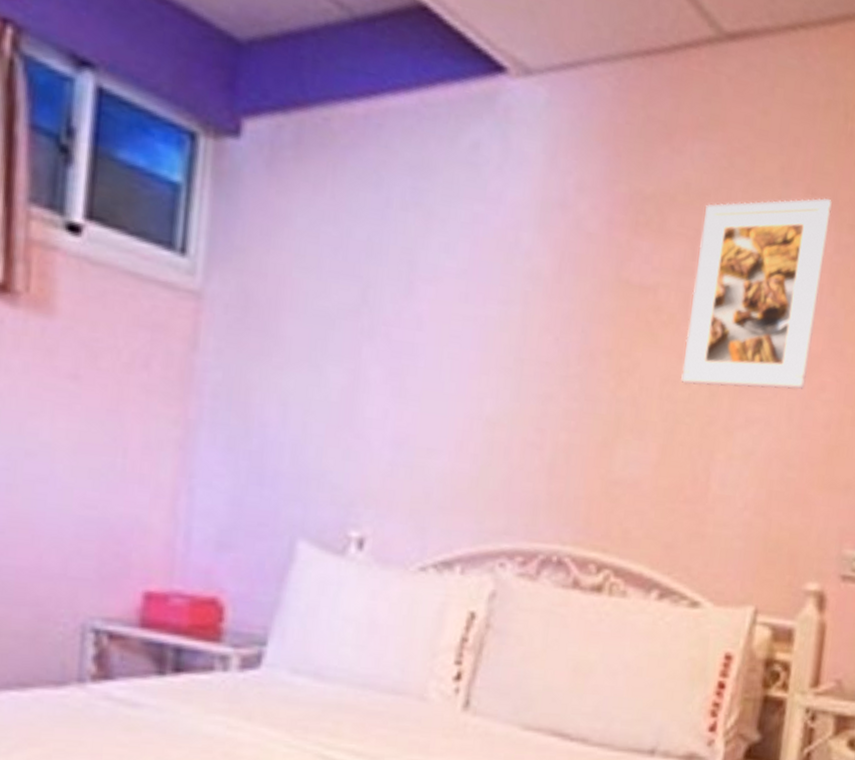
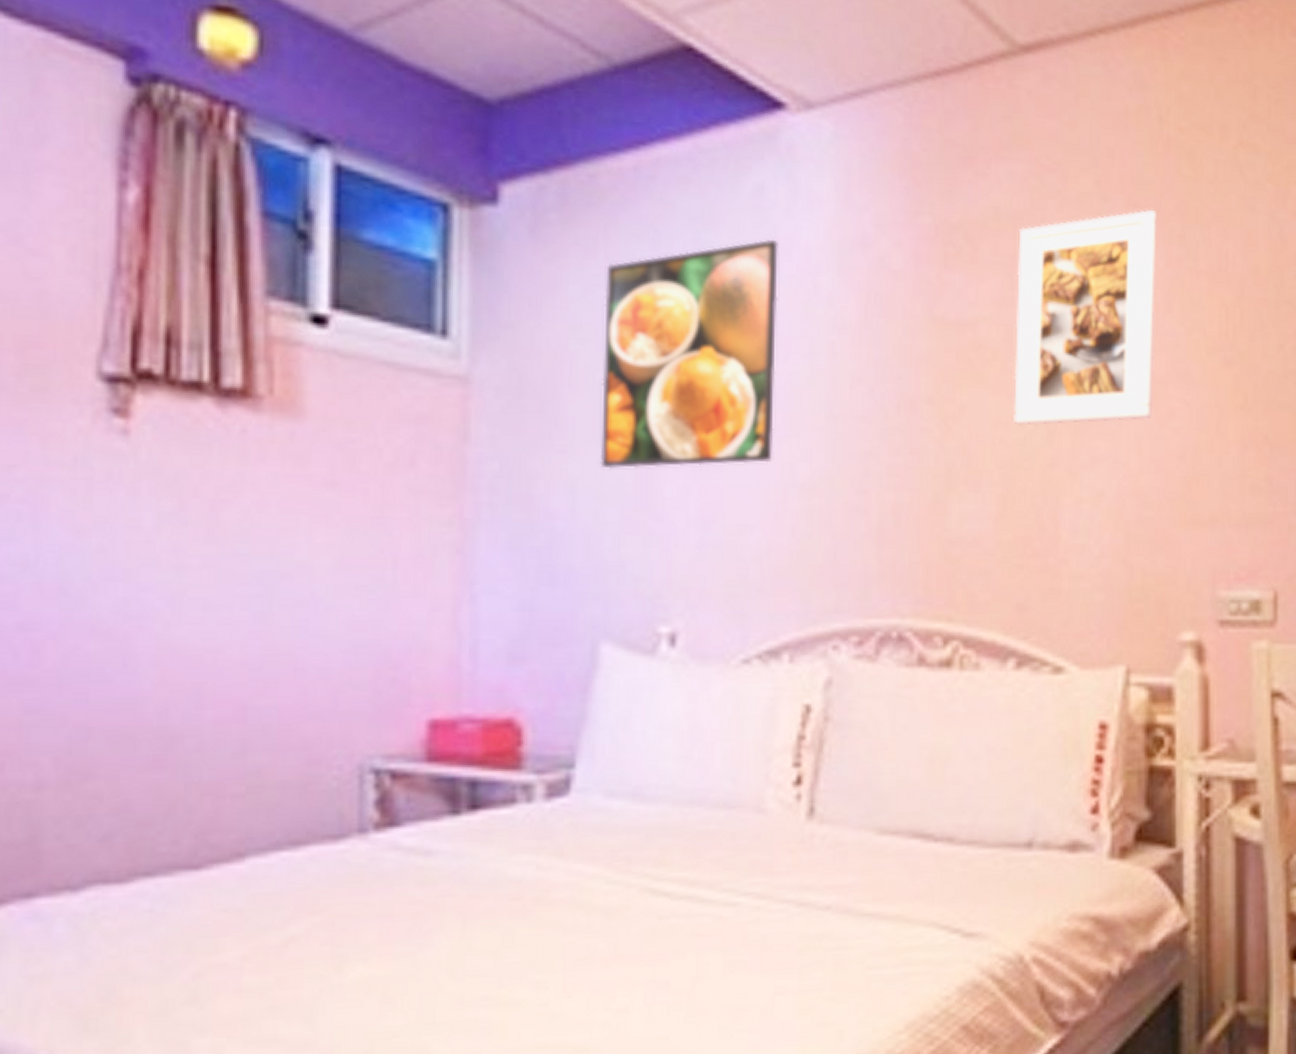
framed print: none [311,192,487,396] -> present [600,239,778,469]

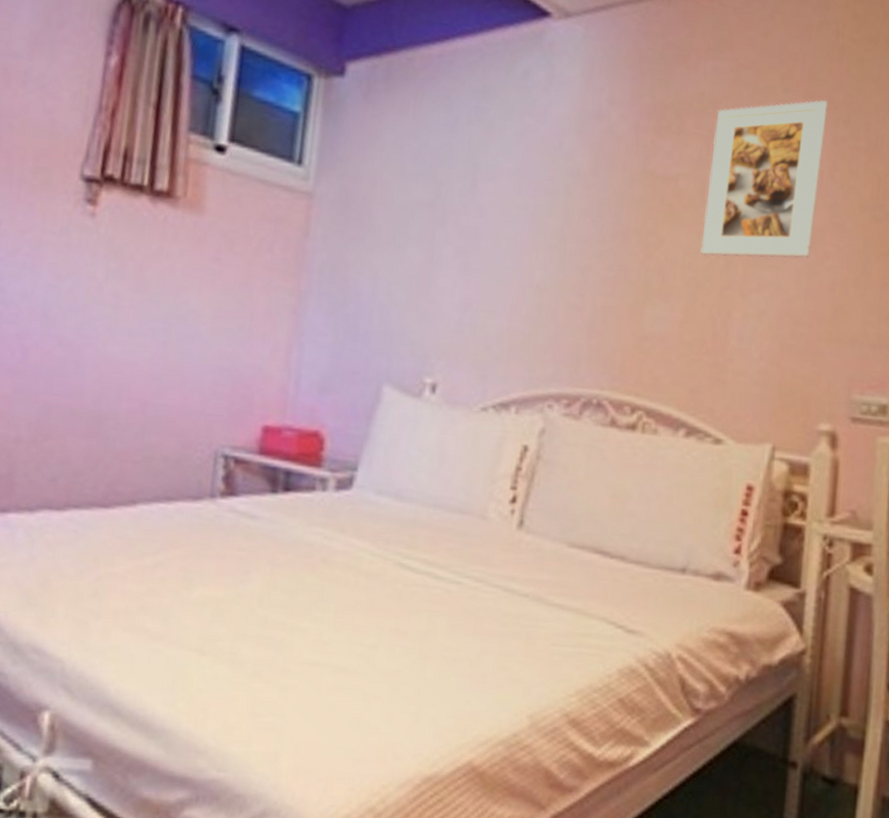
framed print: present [600,239,778,469] -> none [395,108,536,269]

